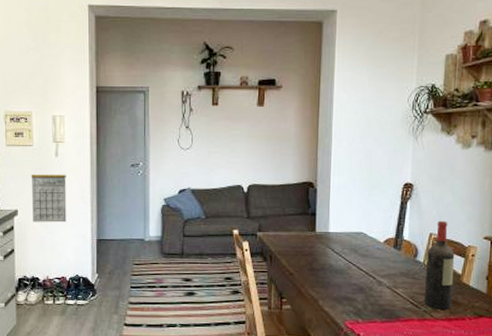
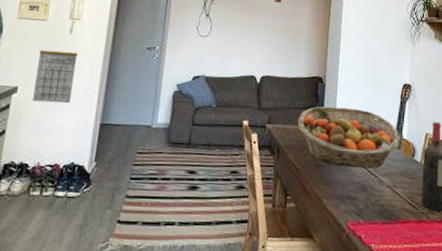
fruit basket: none [290,211,402,271] -> present [298,106,401,168]

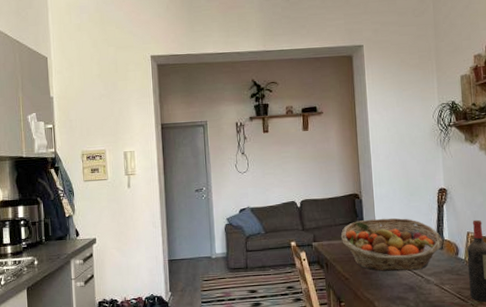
calendar: present [32,49,78,104] -> none [106,202,140,249]

